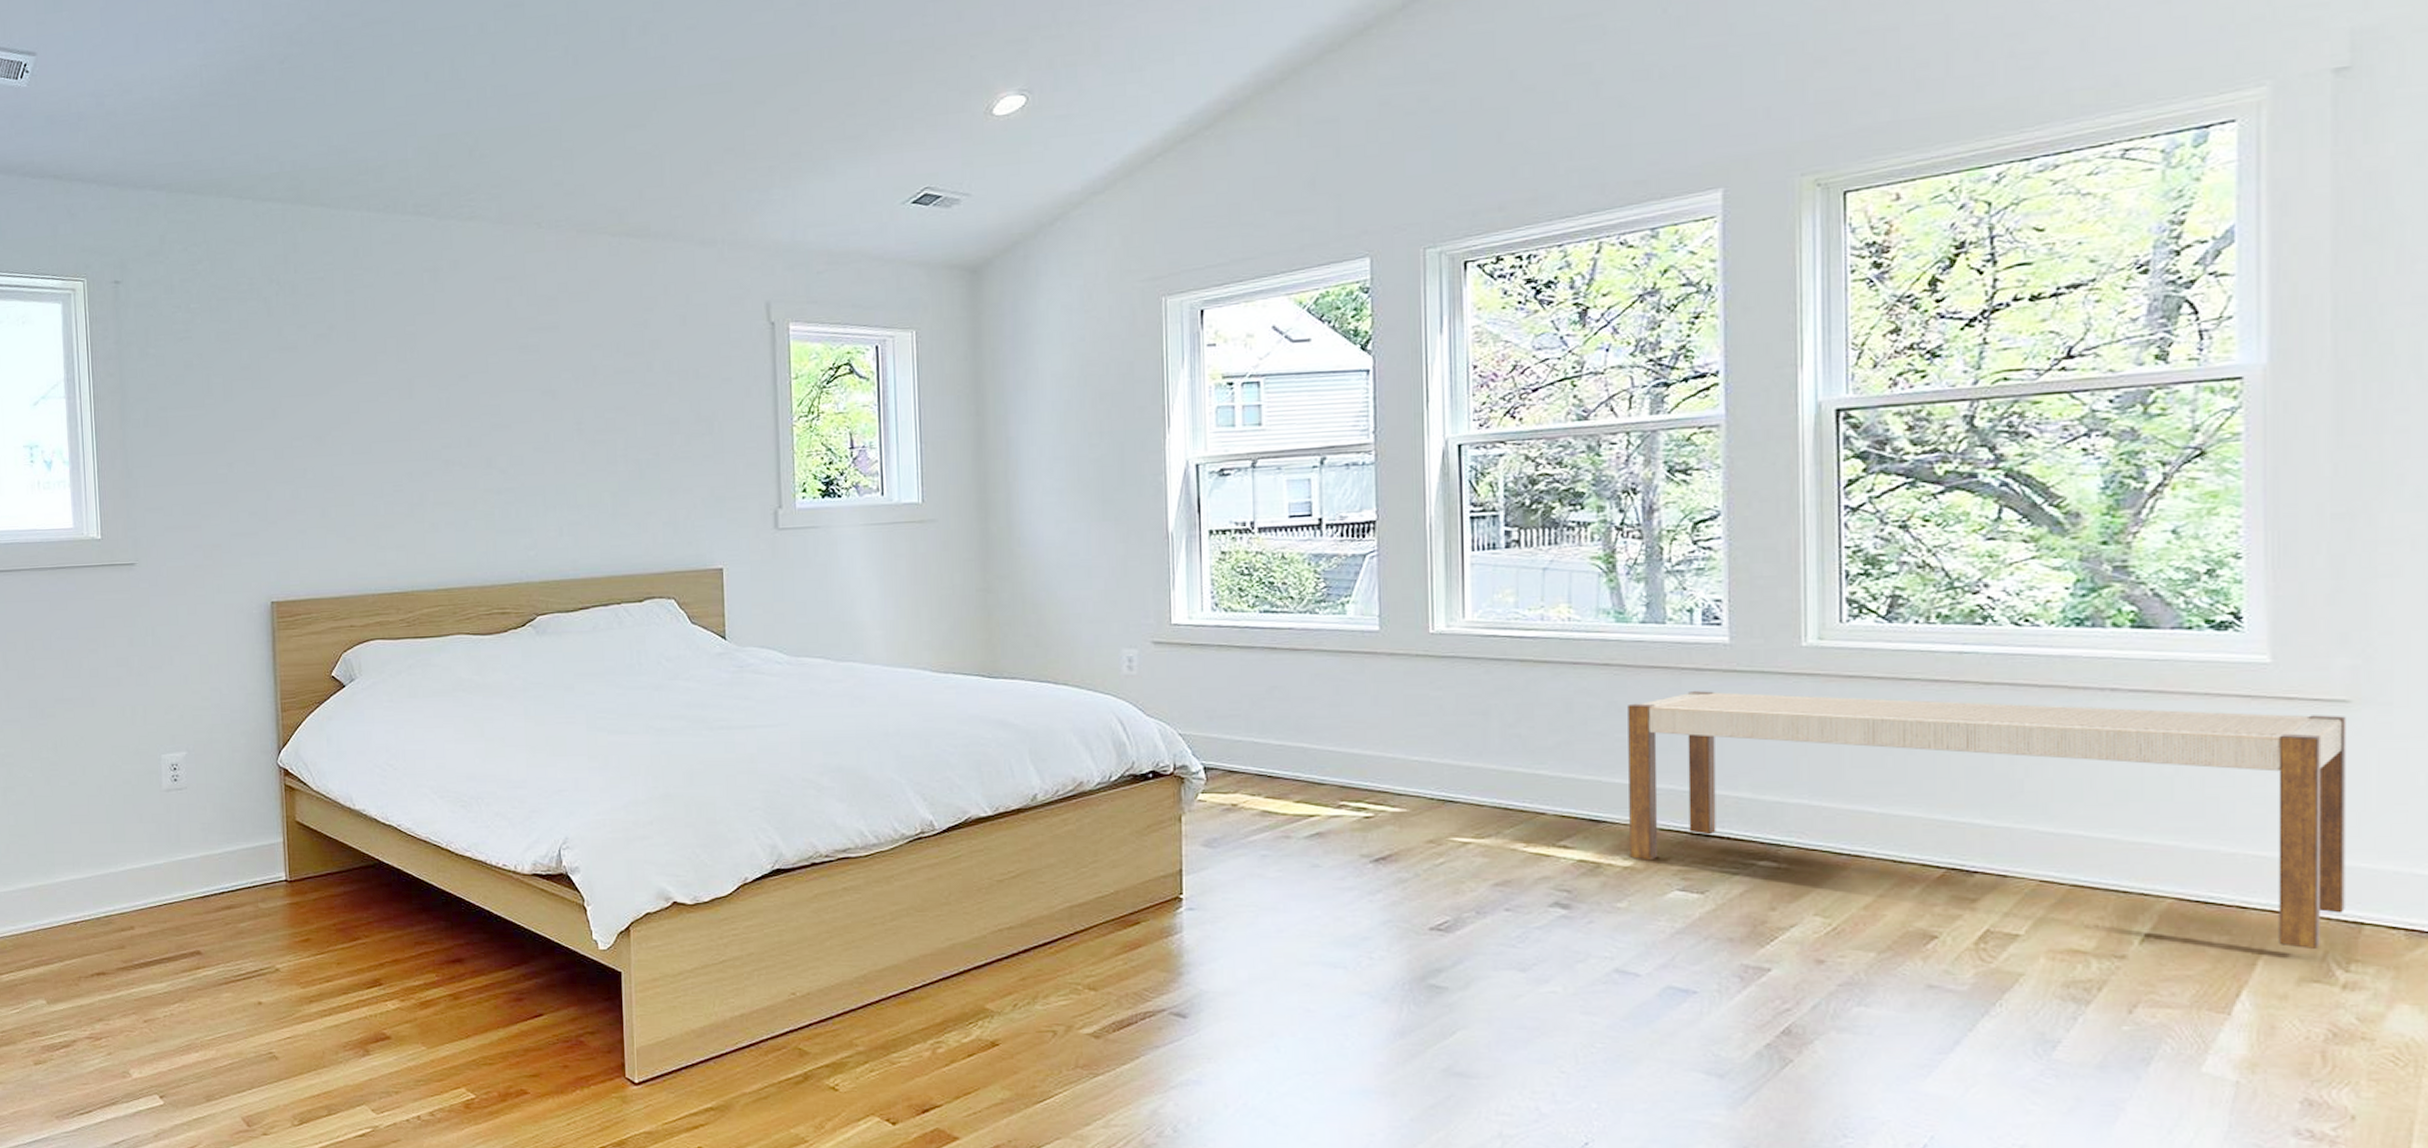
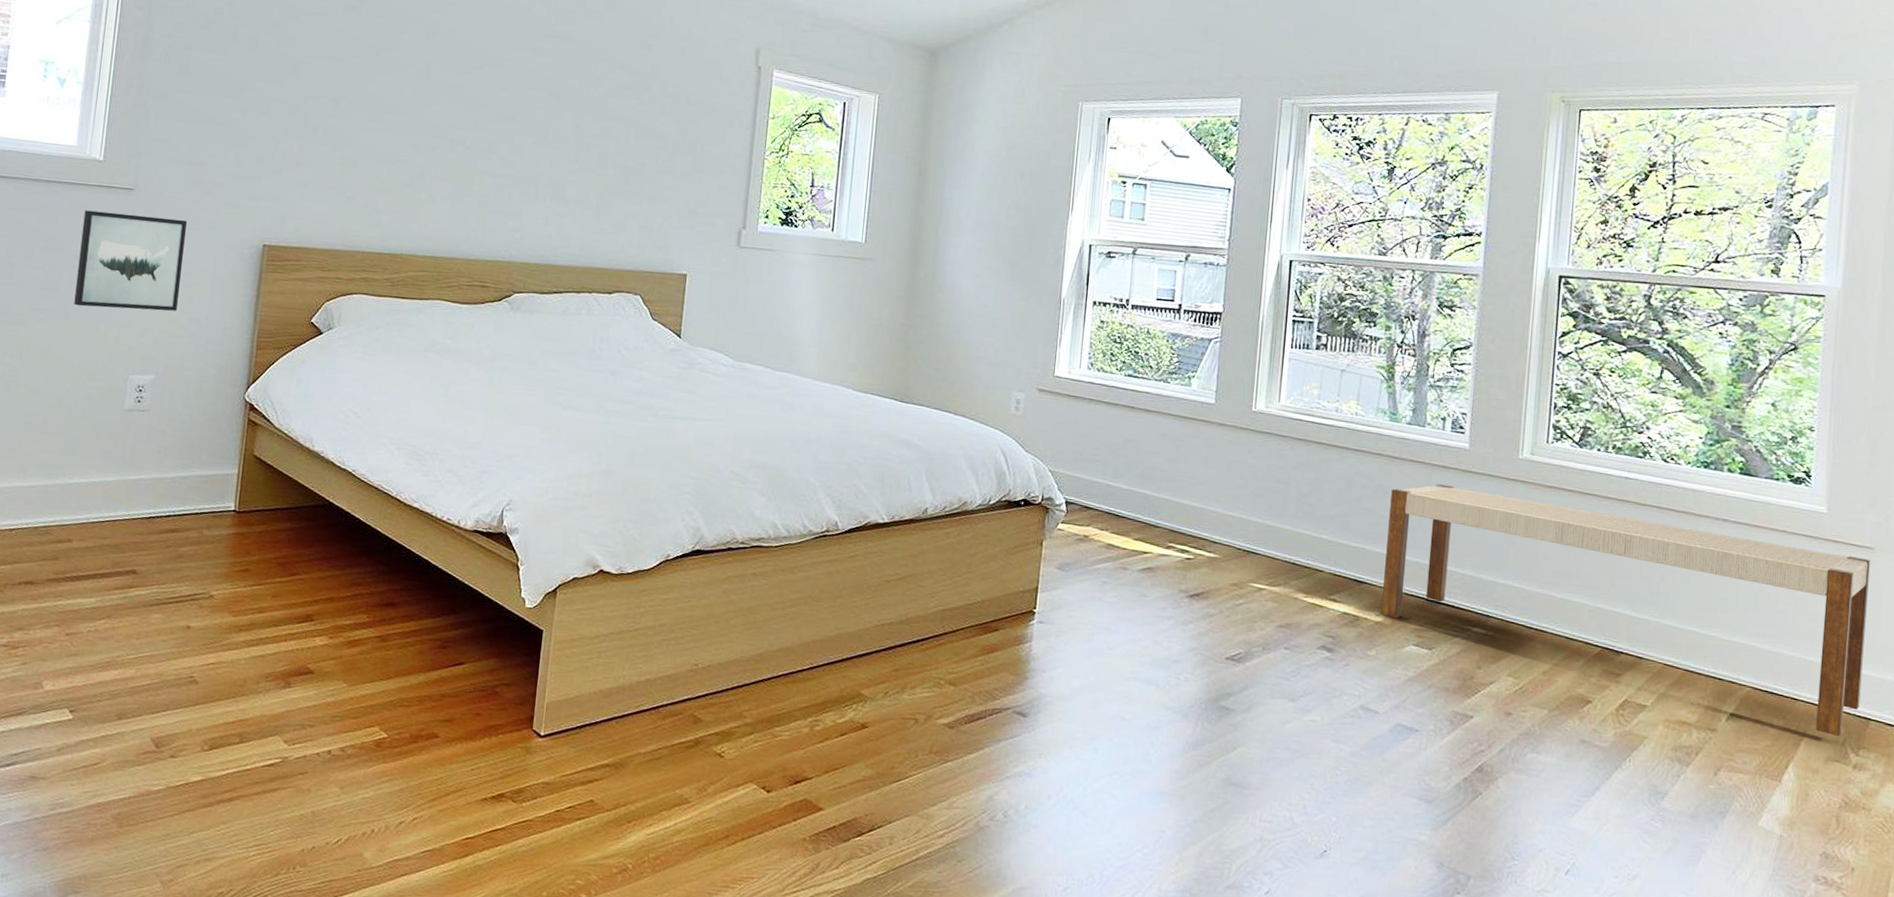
wall art: none [92,588,197,691] -> present [74,210,187,311]

